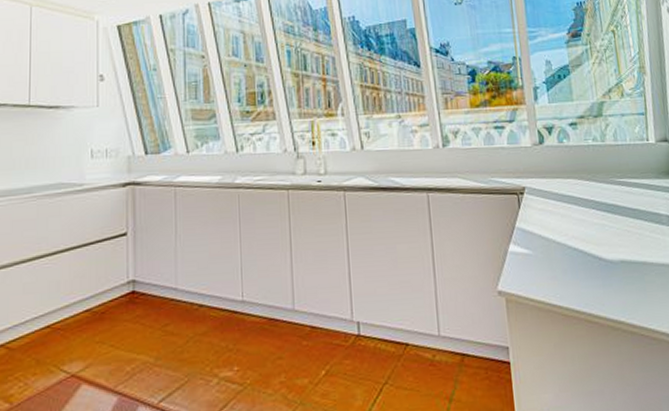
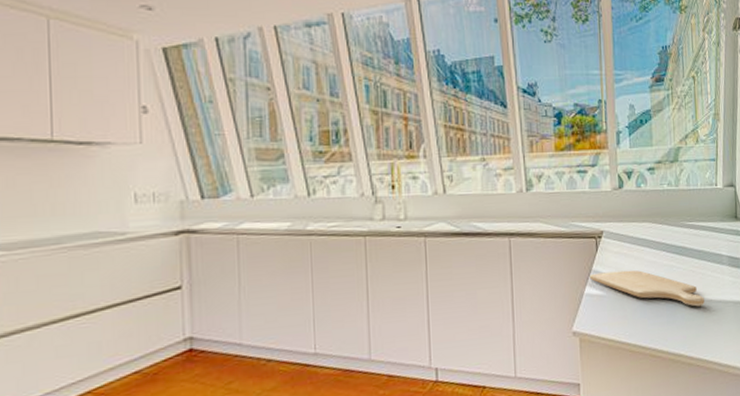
chopping board: none [512,228,645,270] -> present [589,270,705,307]

